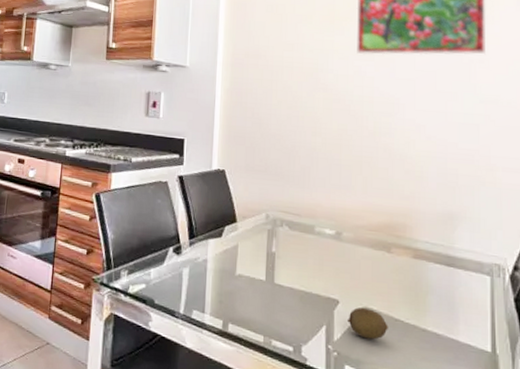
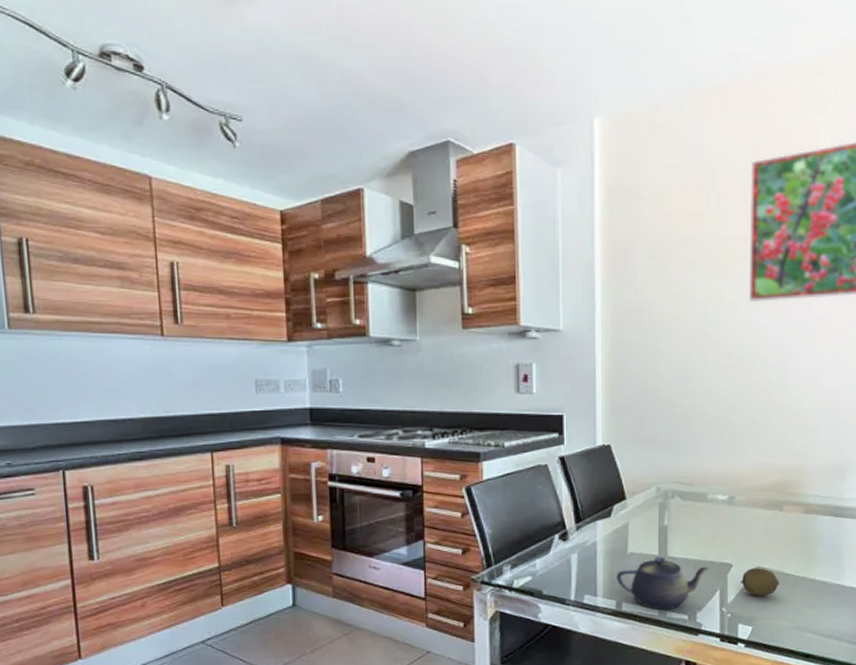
teapot: none [223,282,316,339] -> present [616,557,710,611]

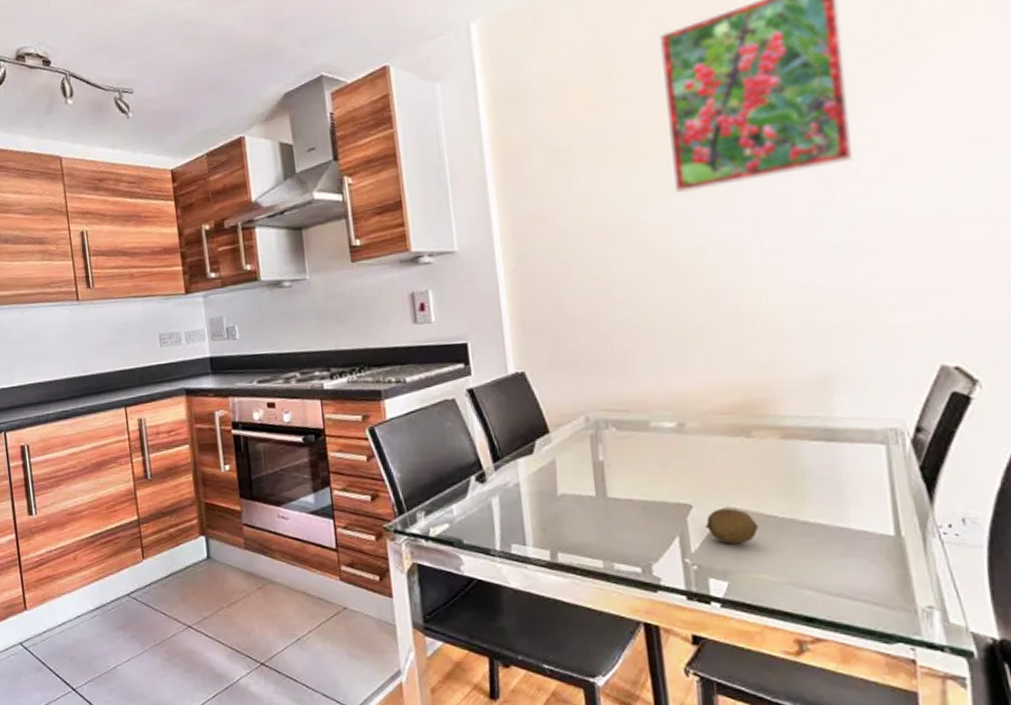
teapot: present [616,557,710,611] -> none [546,498,663,562]

